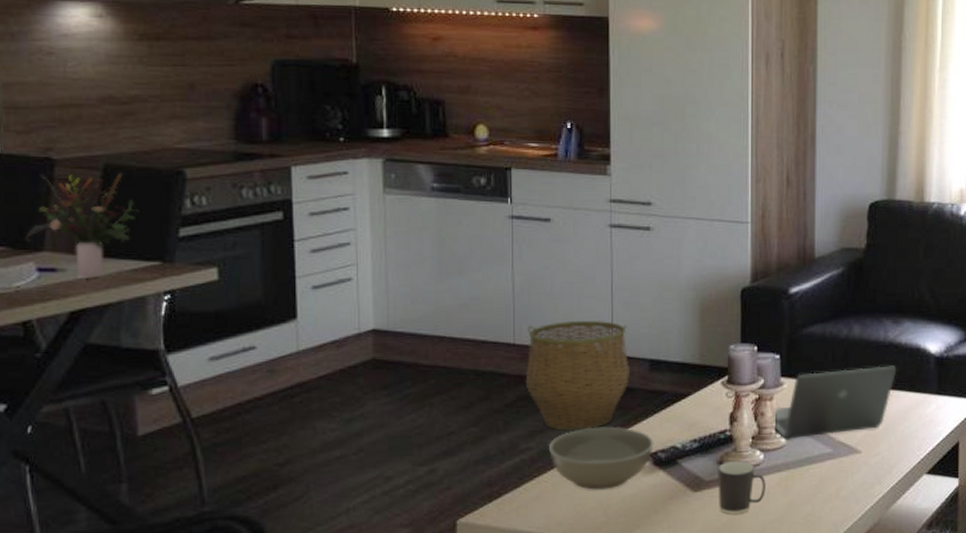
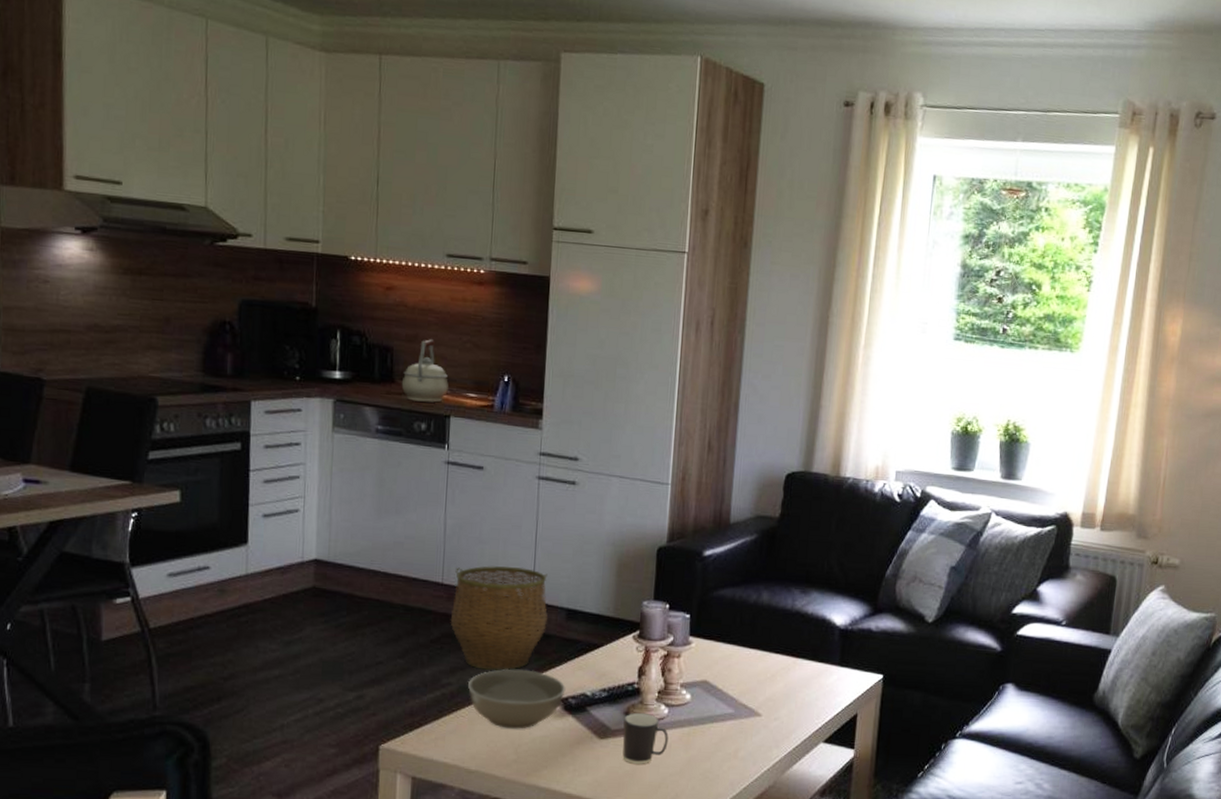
bouquet: present [25,174,140,279] -> none [15,395,115,492]
kettle: none [456,89,509,155] -> present [401,339,450,403]
laptop: present [773,365,897,439] -> none [679,633,802,697]

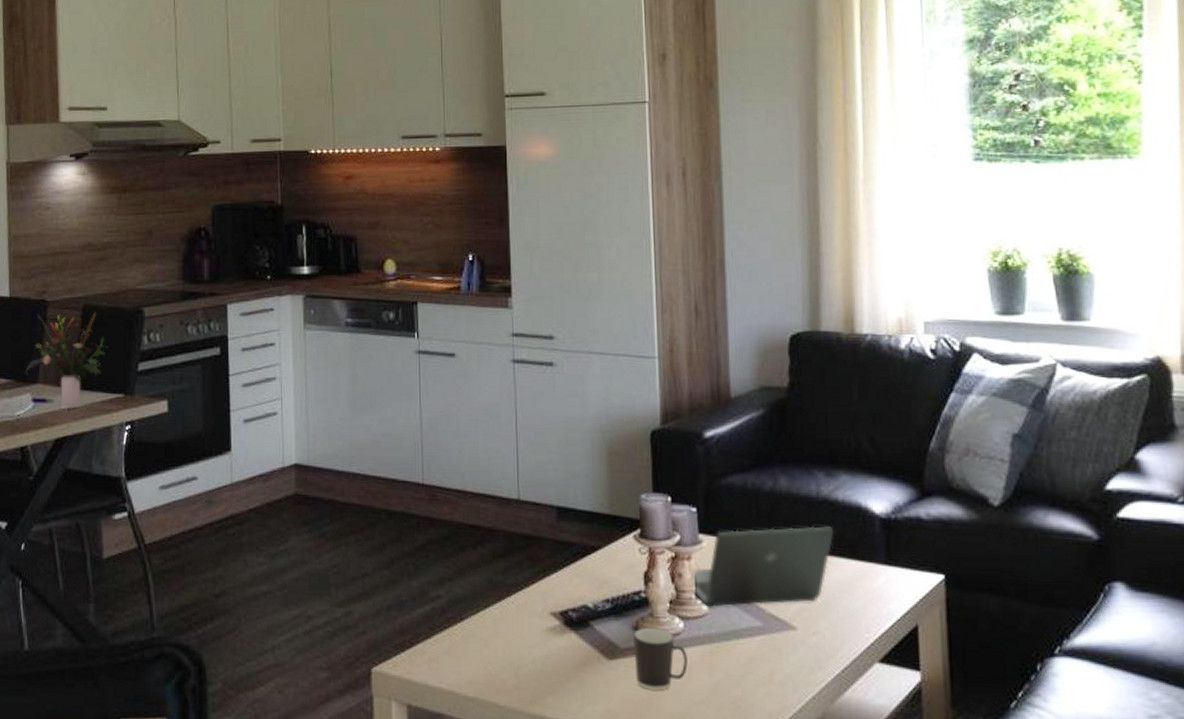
bouquet: none [15,395,115,492] -> present [25,313,109,409]
kettle: present [401,339,450,403] -> none [367,224,414,290]
basket: present [450,566,548,671] -> none [434,462,538,581]
bowl: present [467,669,566,729] -> none [457,578,564,648]
laptop: none [679,633,802,697] -> present [692,526,834,607]

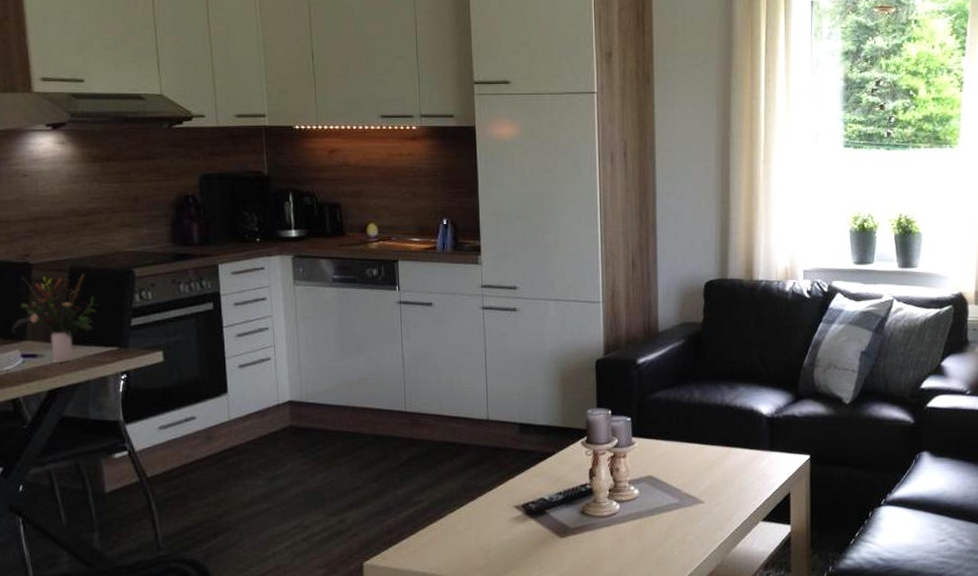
mug: present [633,627,688,690] -> none [580,510,622,557]
laptop: present [692,526,834,607] -> none [627,426,733,492]

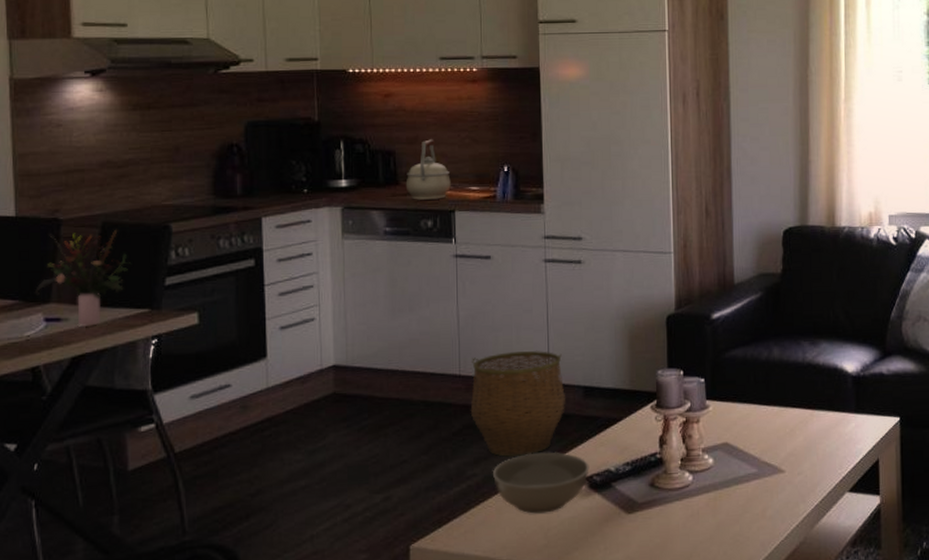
kettle: none [351,193,395,250] -> present [405,139,452,200]
basket: none [415,390,504,486] -> present [470,351,566,458]
bowl: none [436,481,526,536] -> present [492,451,590,514]

